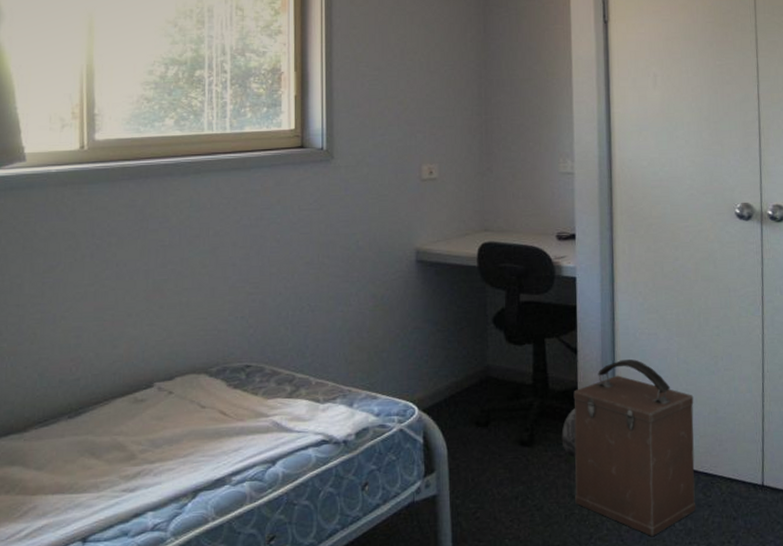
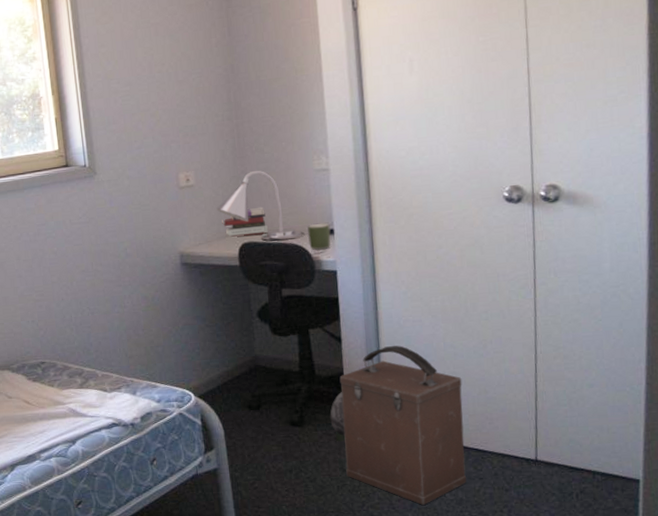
table lamp: none [458,168,546,243] -> present [216,170,305,241]
books: none [463,206,510,236] -> present [222,206,268,237]
mug: none [549,227,572,255] -> present [307,223,331,250]

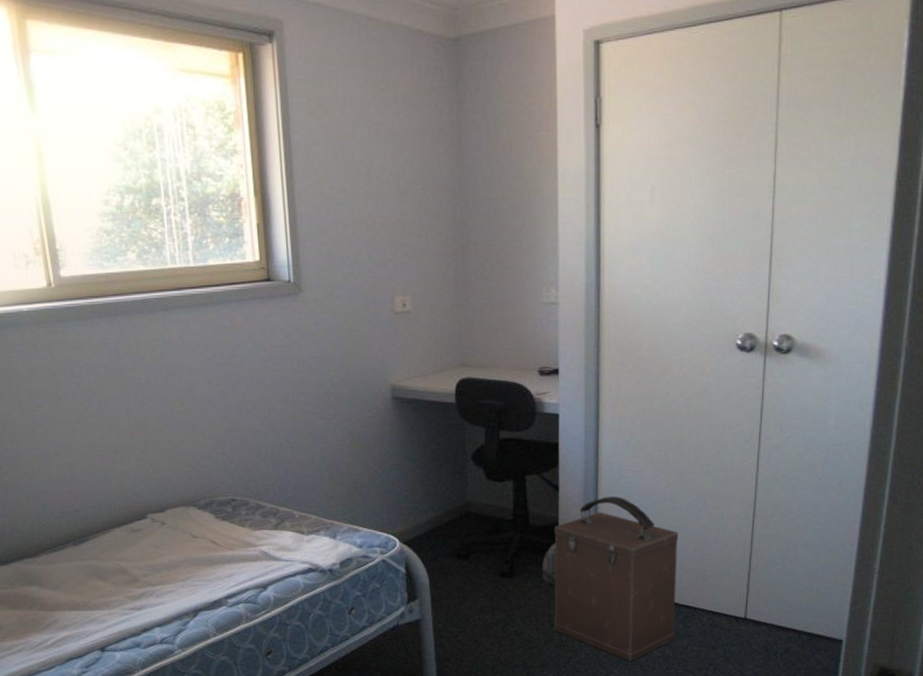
table lamp: present [216,170,305,241] -> none [434,299,527,378]
books: present [222,206,268,237] -> none [439,339,489,371]
mug: present [307,223,331,250] -> none [530,361,555,390]

